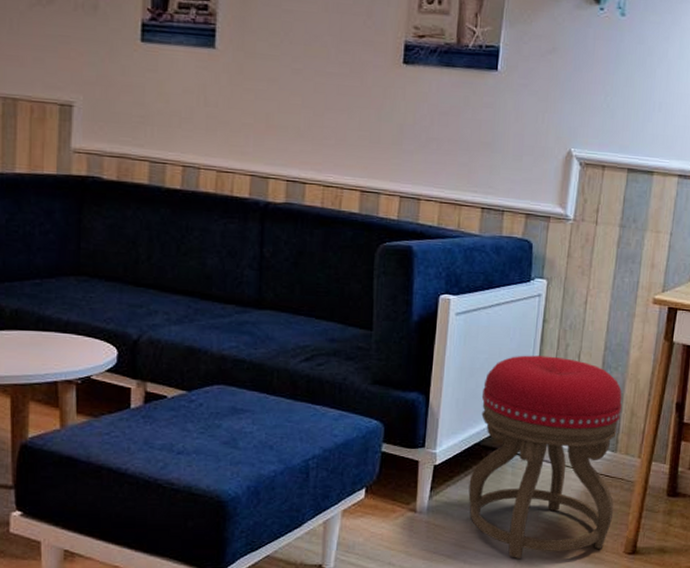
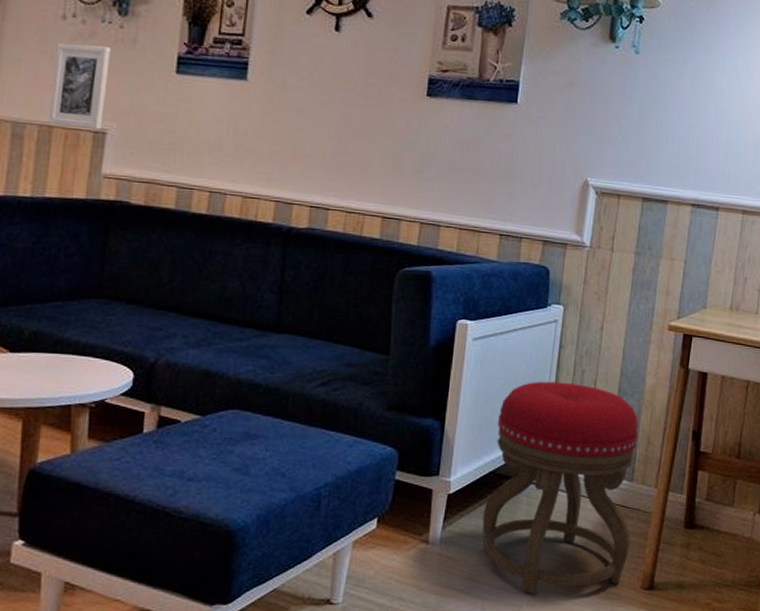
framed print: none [13,10,71,102] -> present [48,43,111,129]

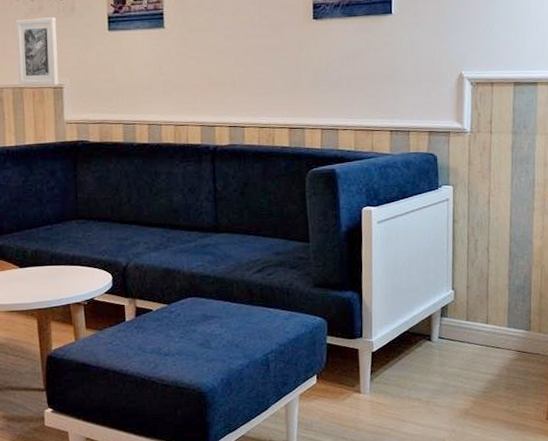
stool: present [482,381,639,595] -> none [403,251,534,430]

